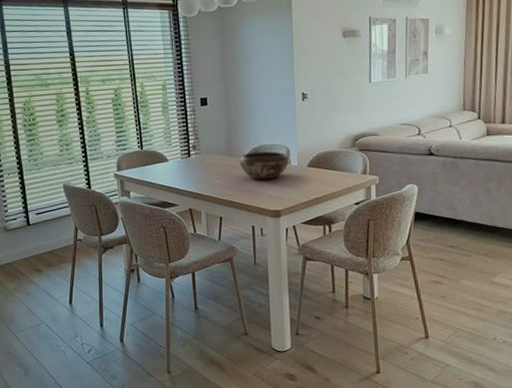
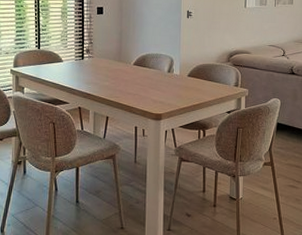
decorative bowl: present [239,151,289,180] -> none [128,60,172,86]

